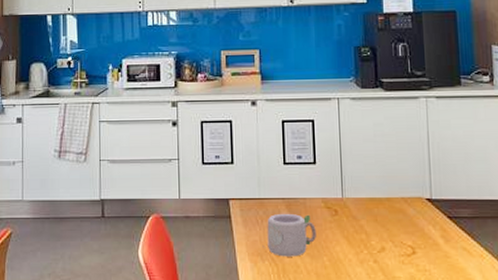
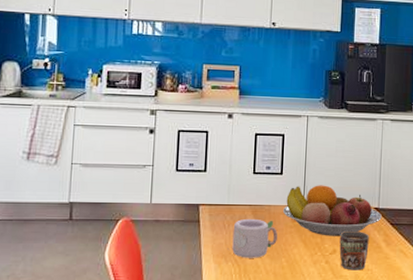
fruit bowl: none [320,174,436,232] -> present [283,185,382,236]
mug: none [388,225,424,271] -> present [339,230,369,271]

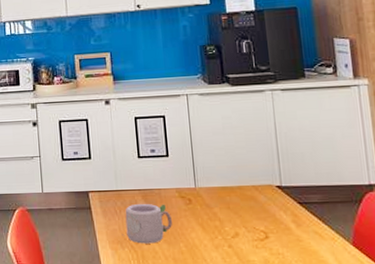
fruit bowl: present [283,185,382,236] -> none [174,165,286,219]
mug: present [339,230,369,271] -> none [240,211,276,255]

